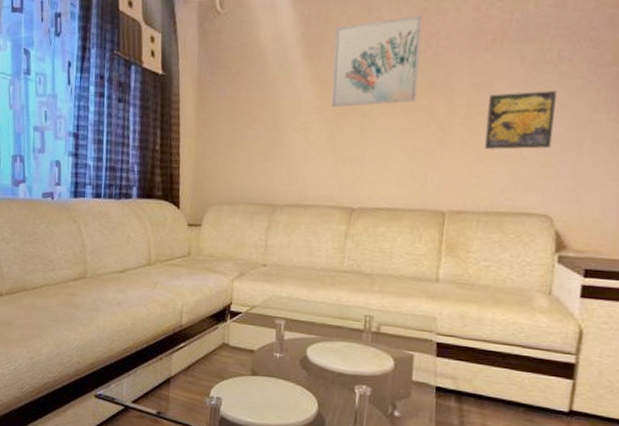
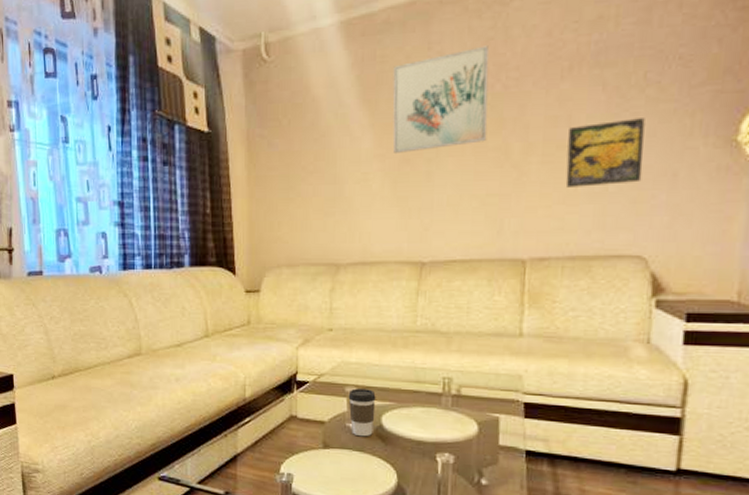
coffee cup: none [277,321,303,367] -> present [348,388,376,437]

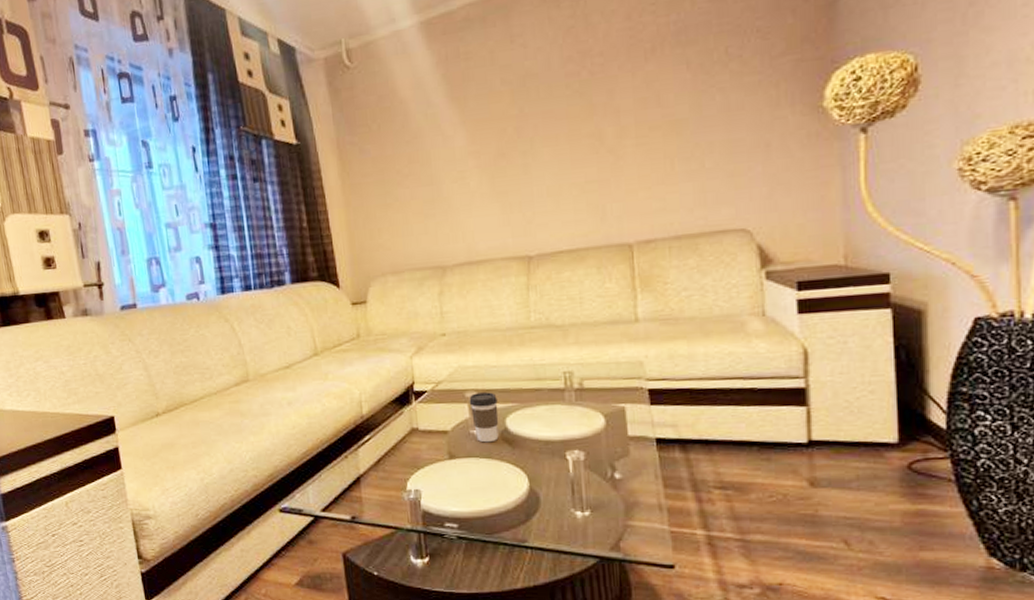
wall art: present [392,45,489,153] -> none [478,34,580,149]
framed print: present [565,118,645,187] -> none [659,92,736,167]

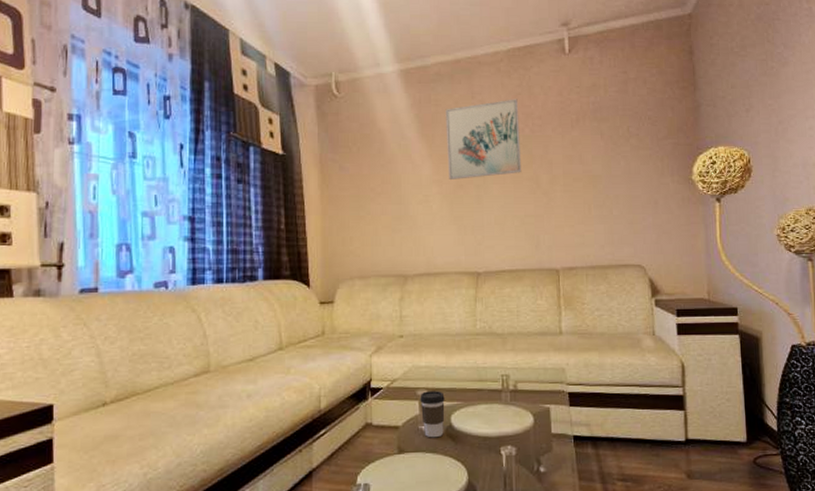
wall art: none [478,34,580,149] -> present [445,99,522,179]

